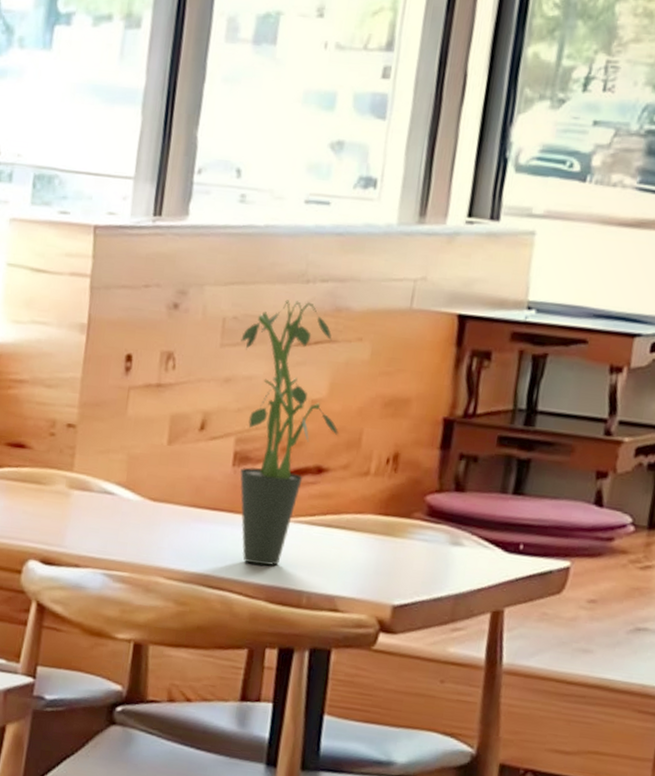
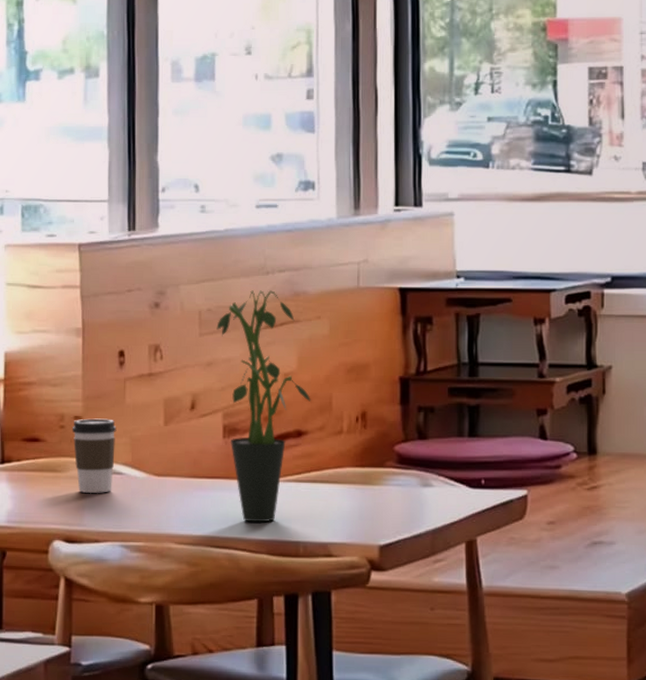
coffee cup: none [62,428,114,514] -> present [71,418,117,494]

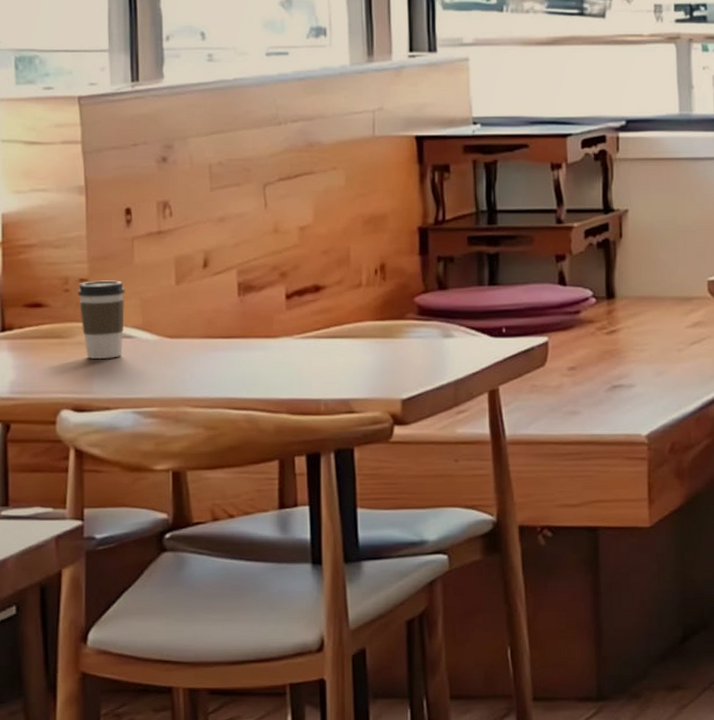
potted plant: present [216,290,311,523] -> none [228,141,328,382]

